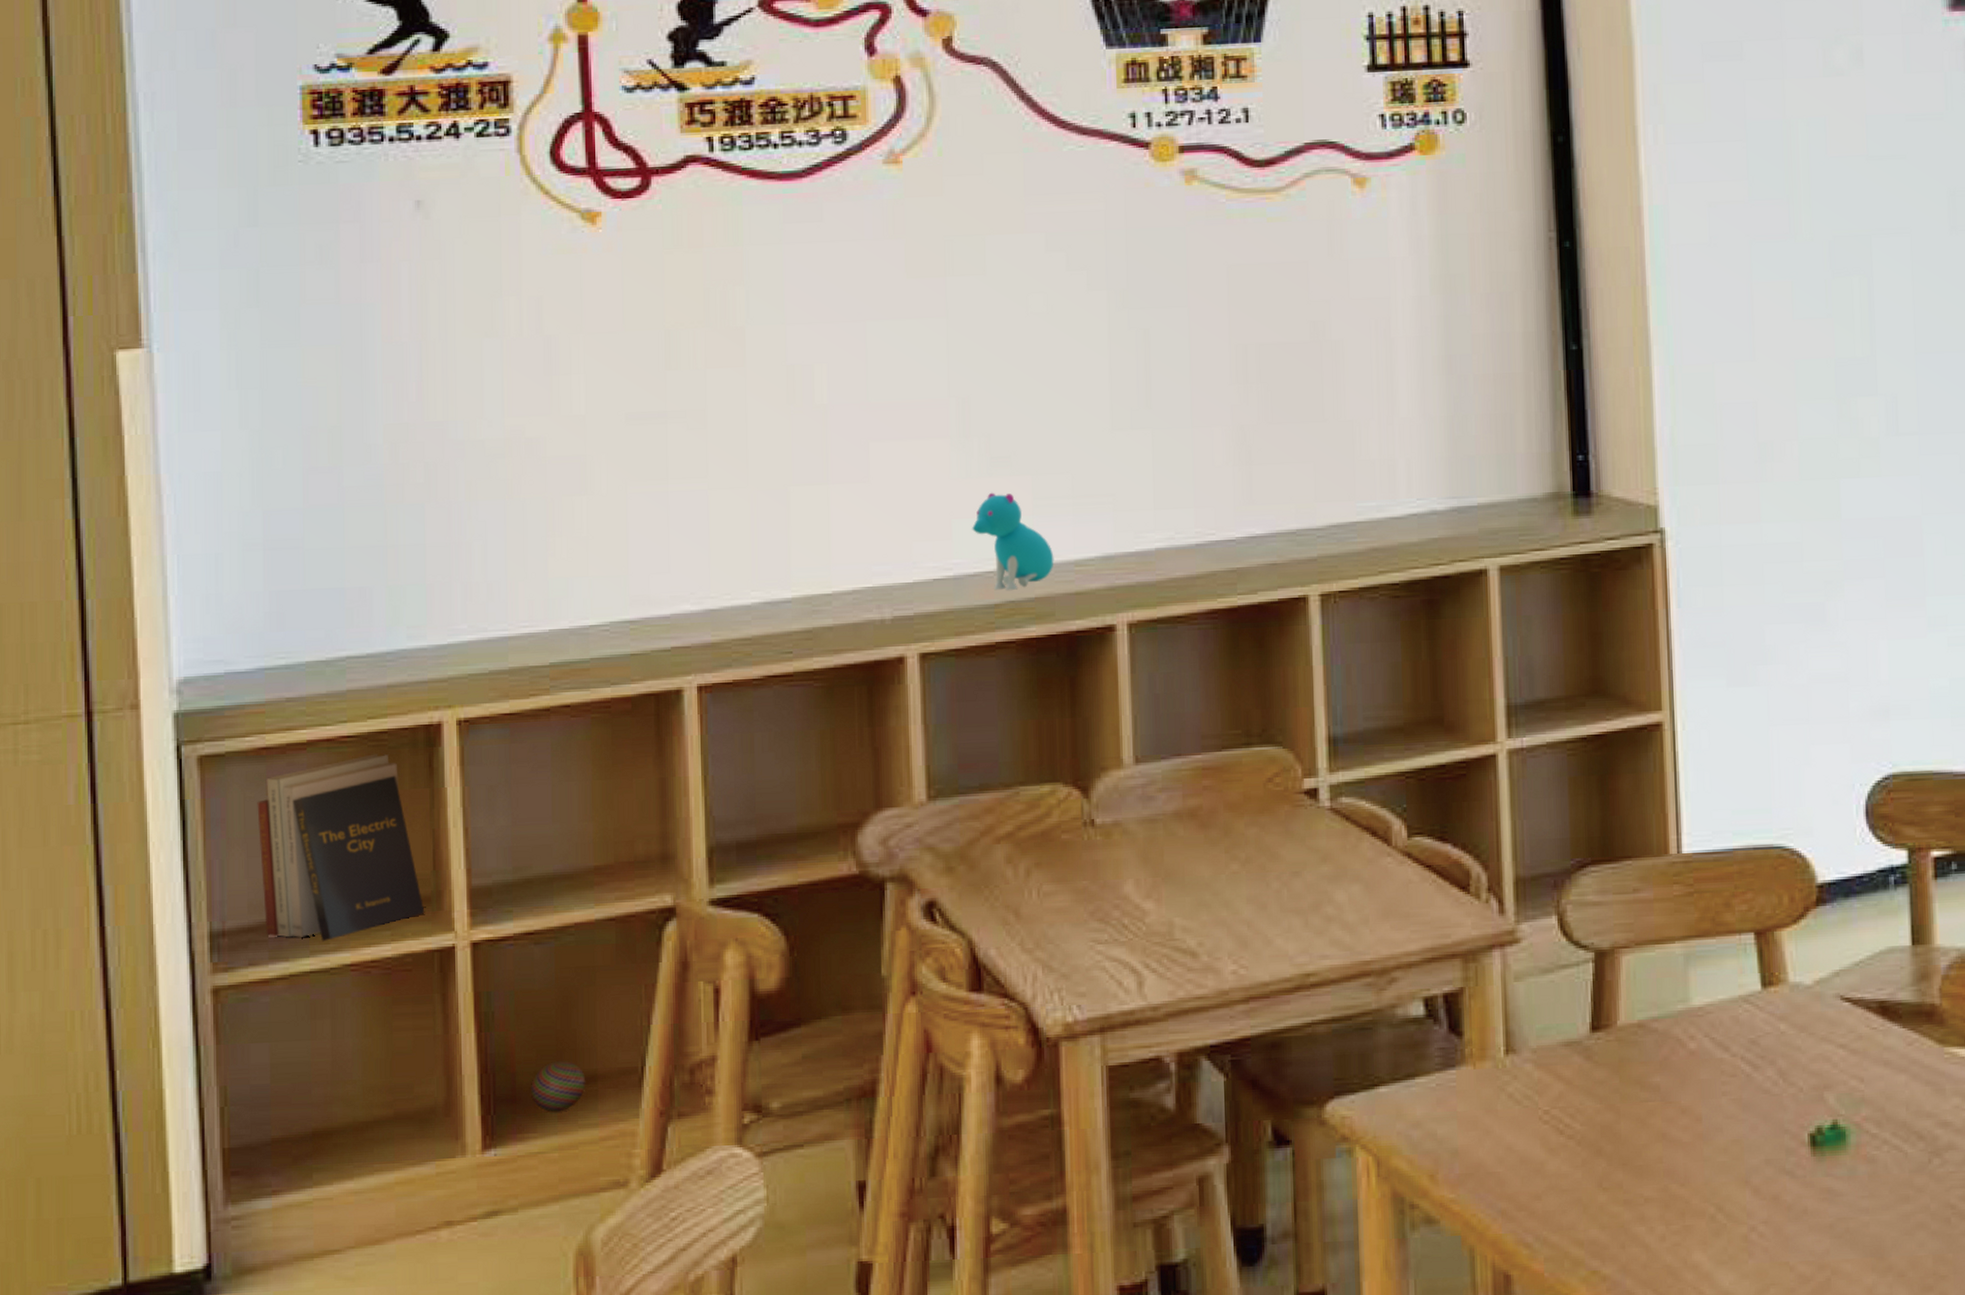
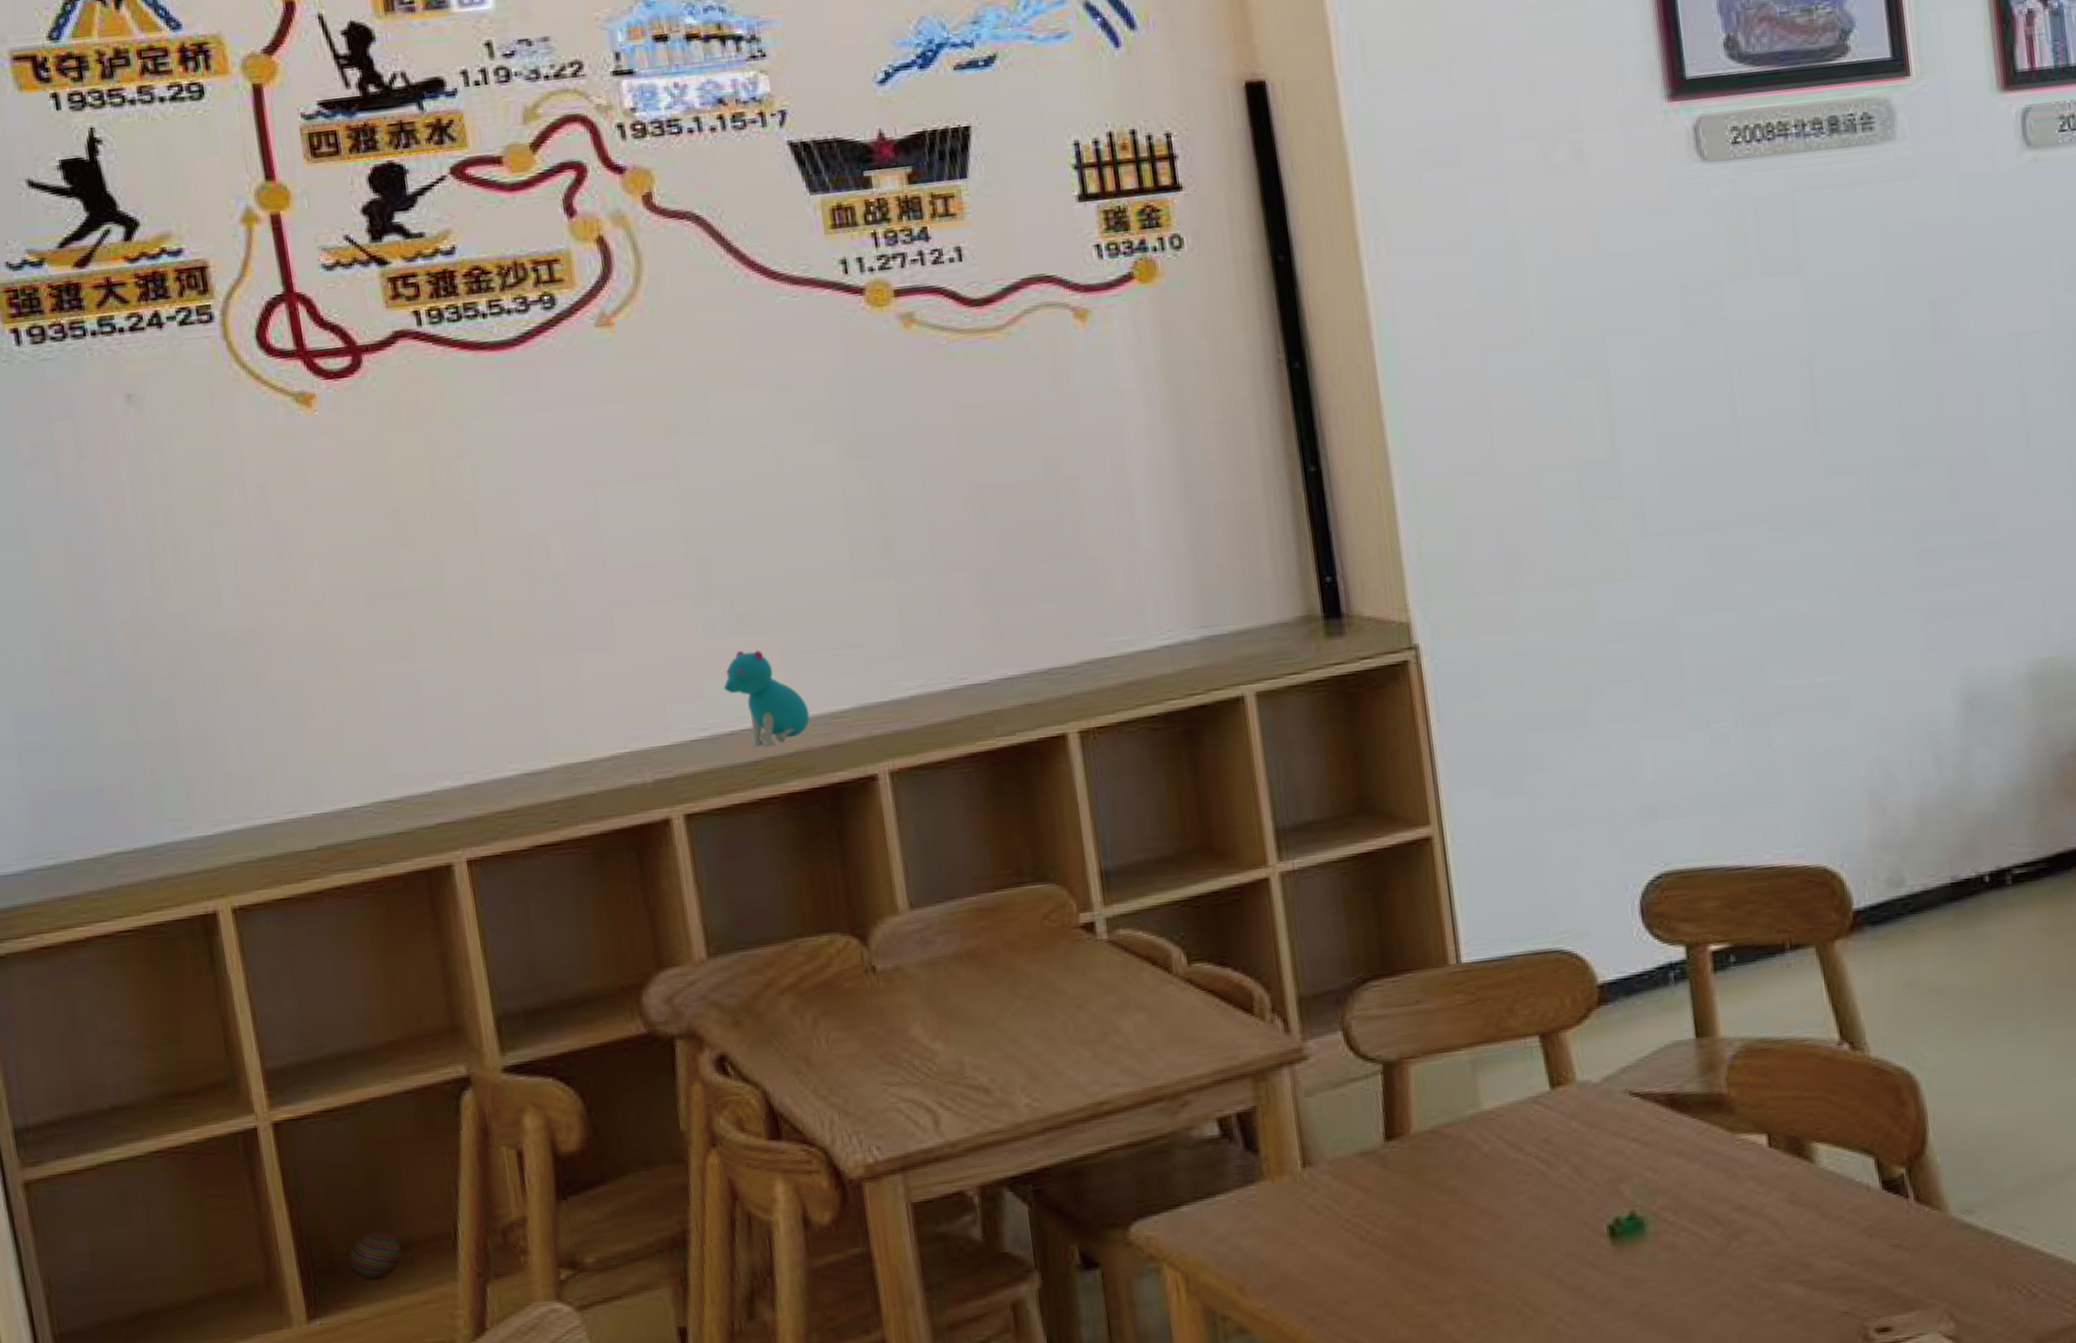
books: present [257,754,425,942] -> none [44,946,223,1132]

